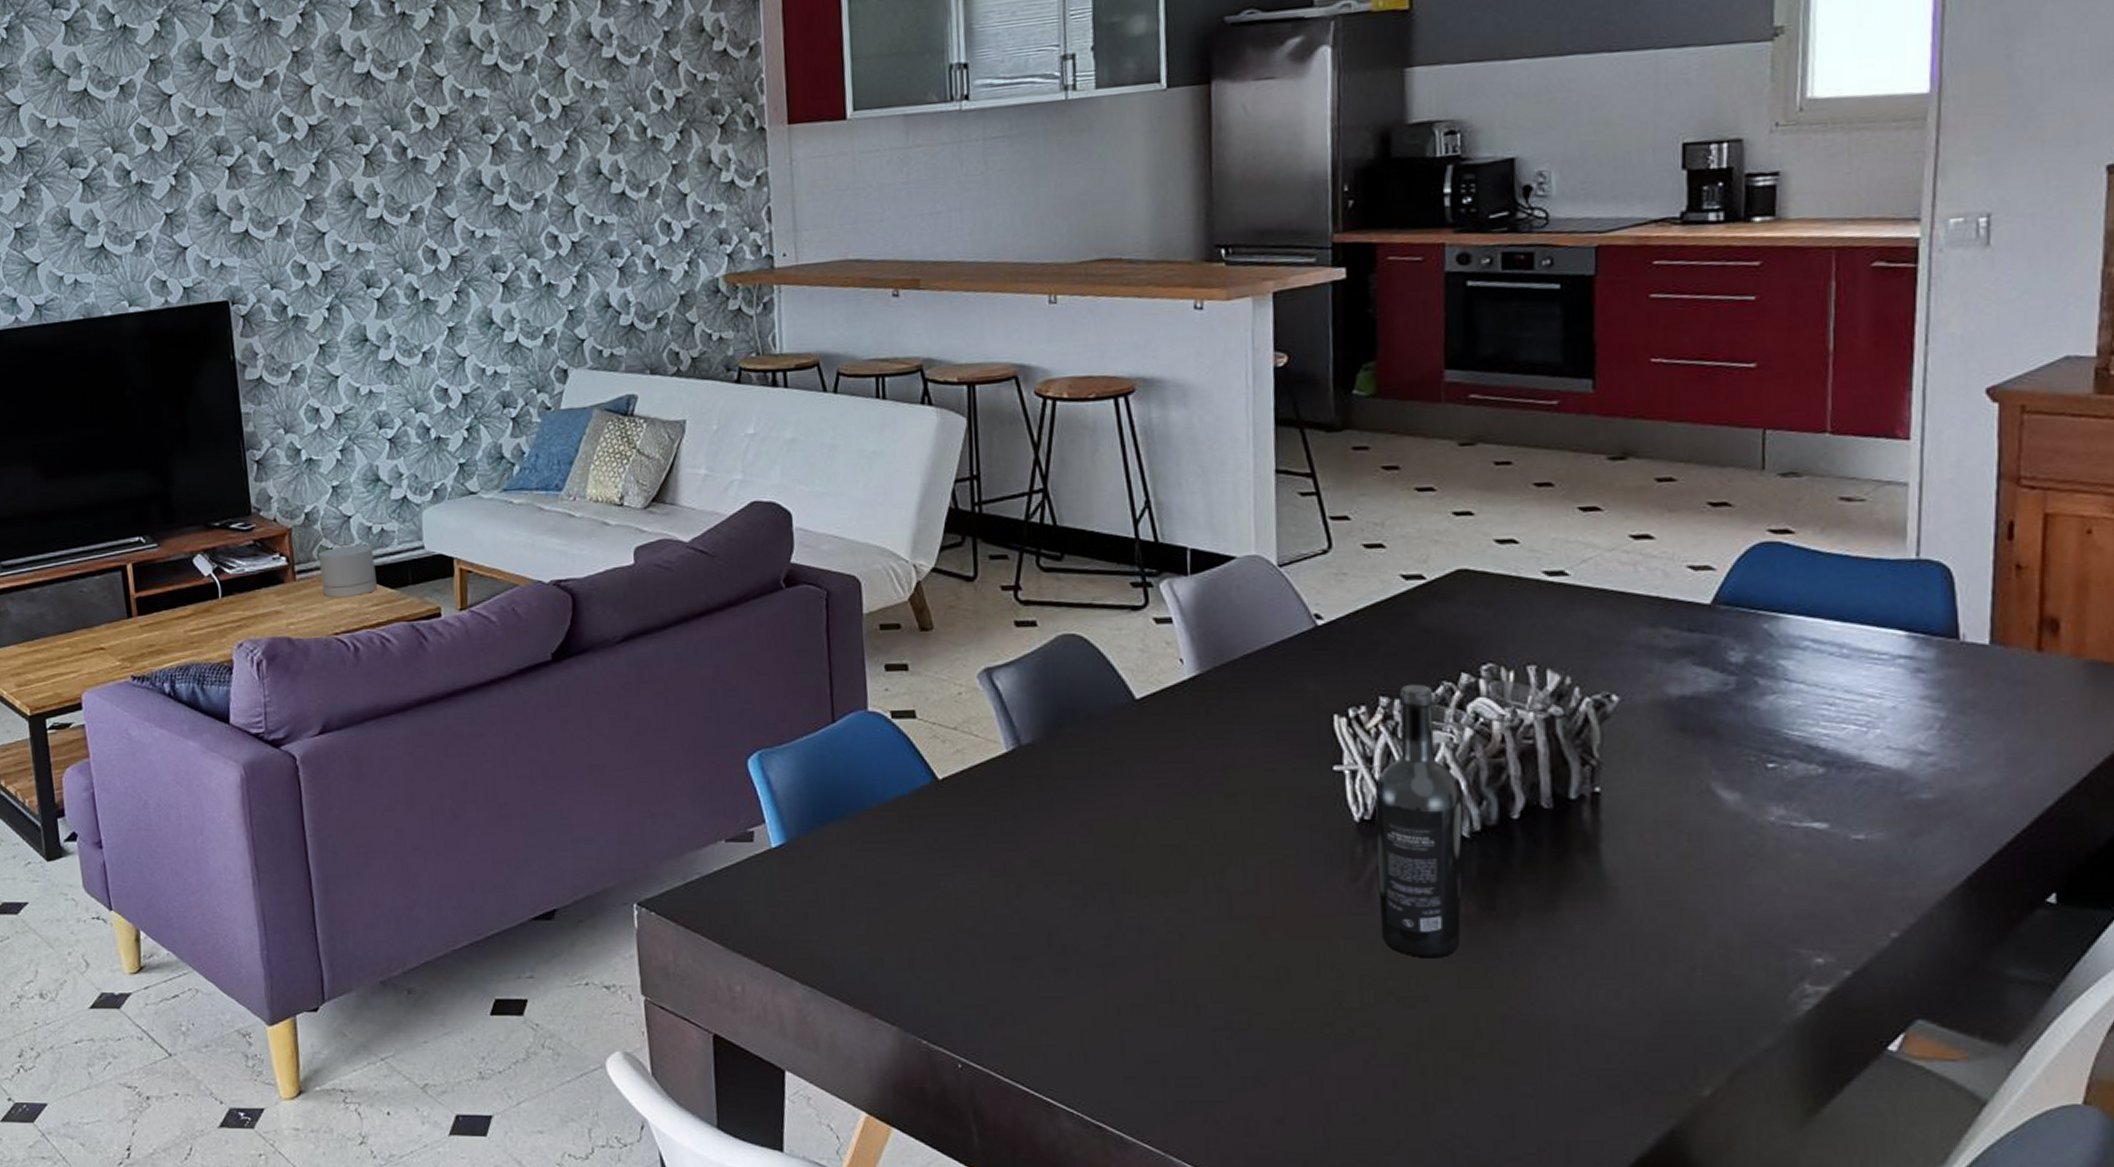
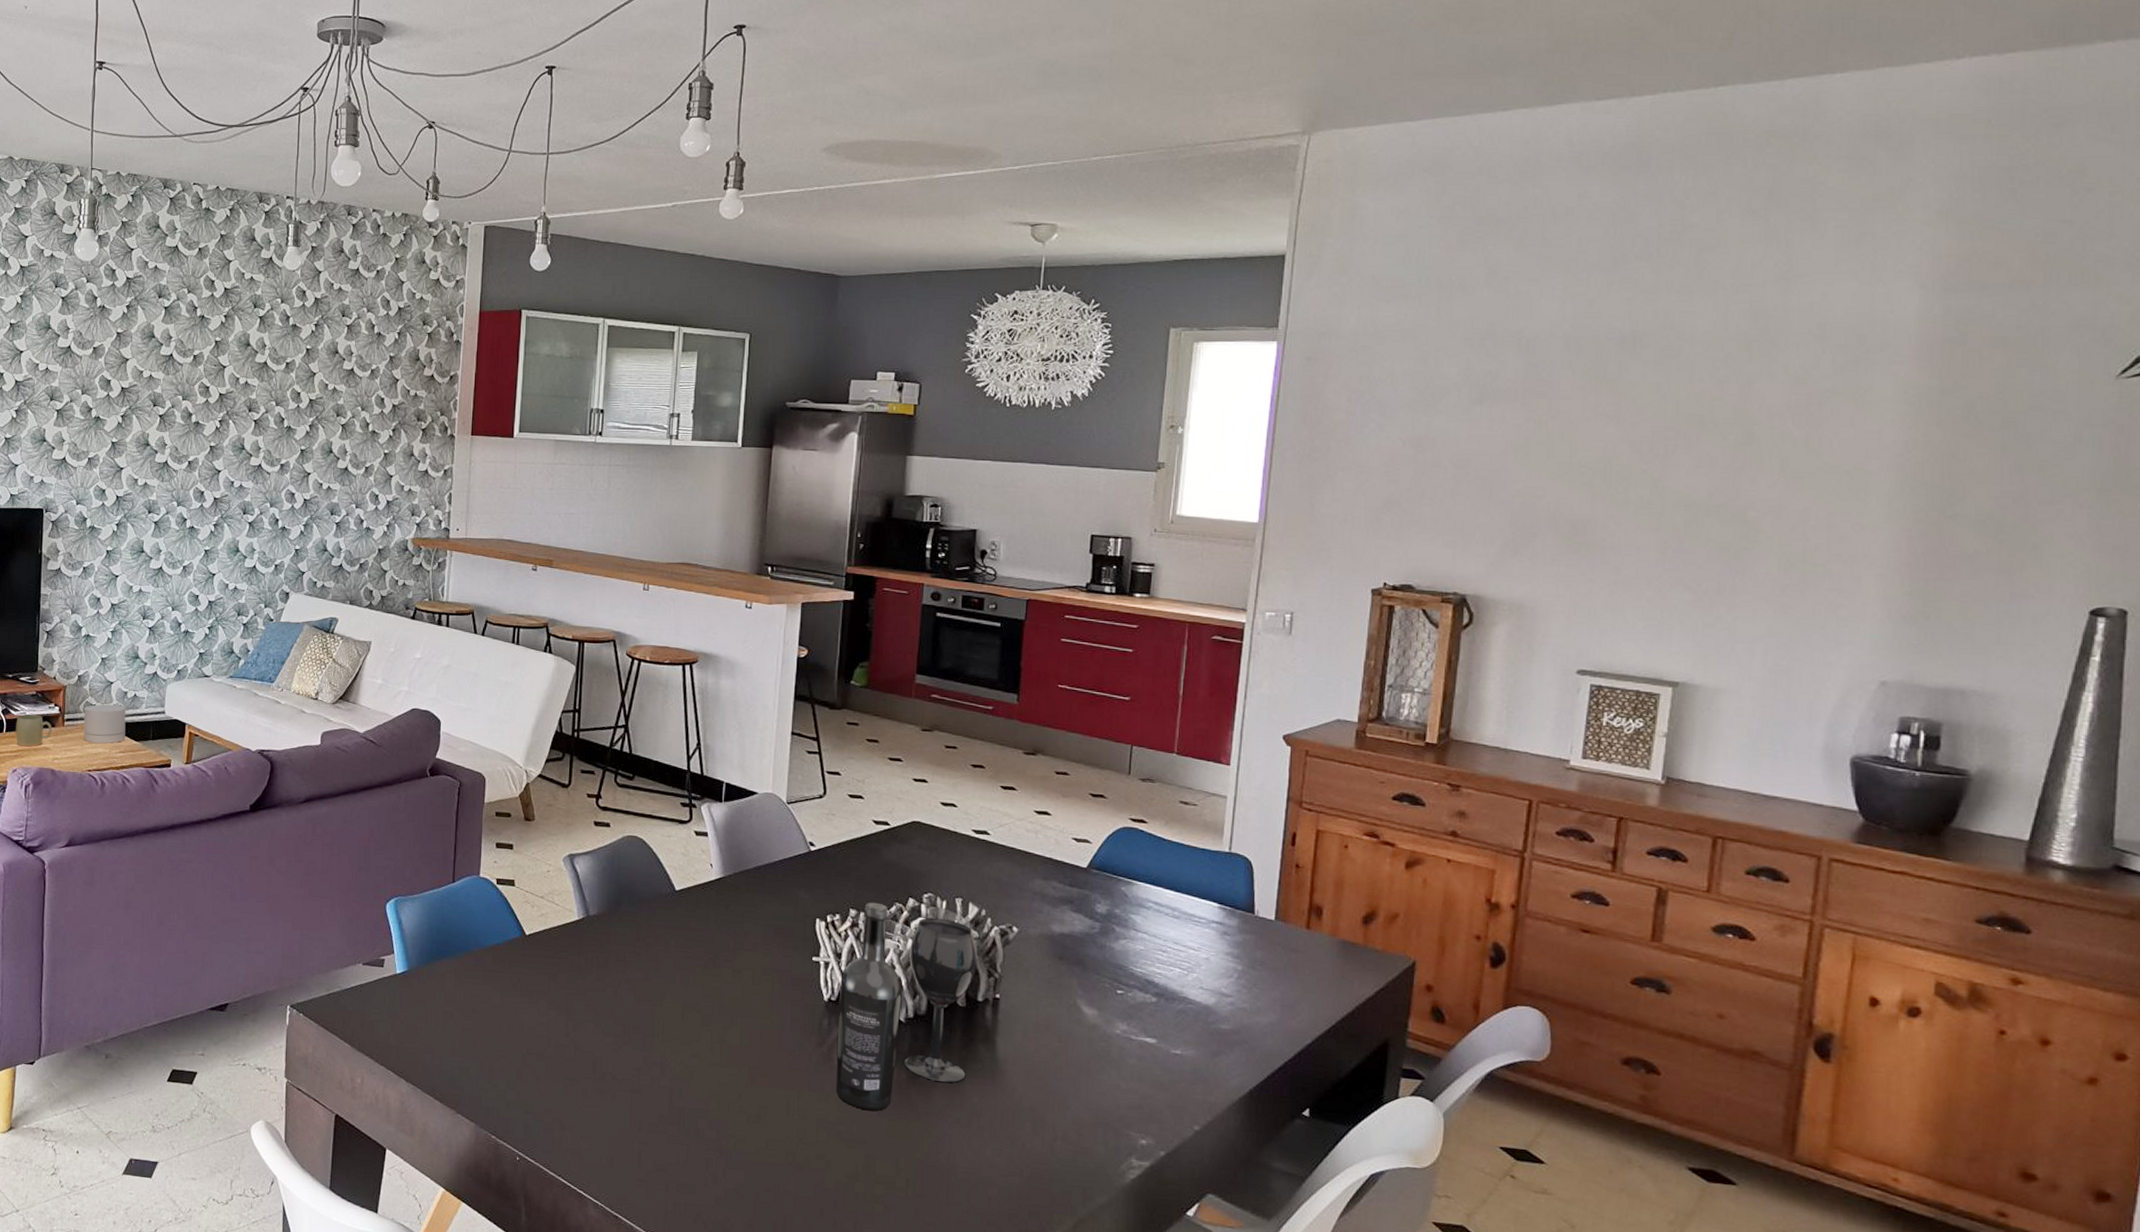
mug: none [233,569,282,613] -> present [15,714,53,747]
wine glass: none [1468,694,1564,911] -> present [903,917,977,1083]

